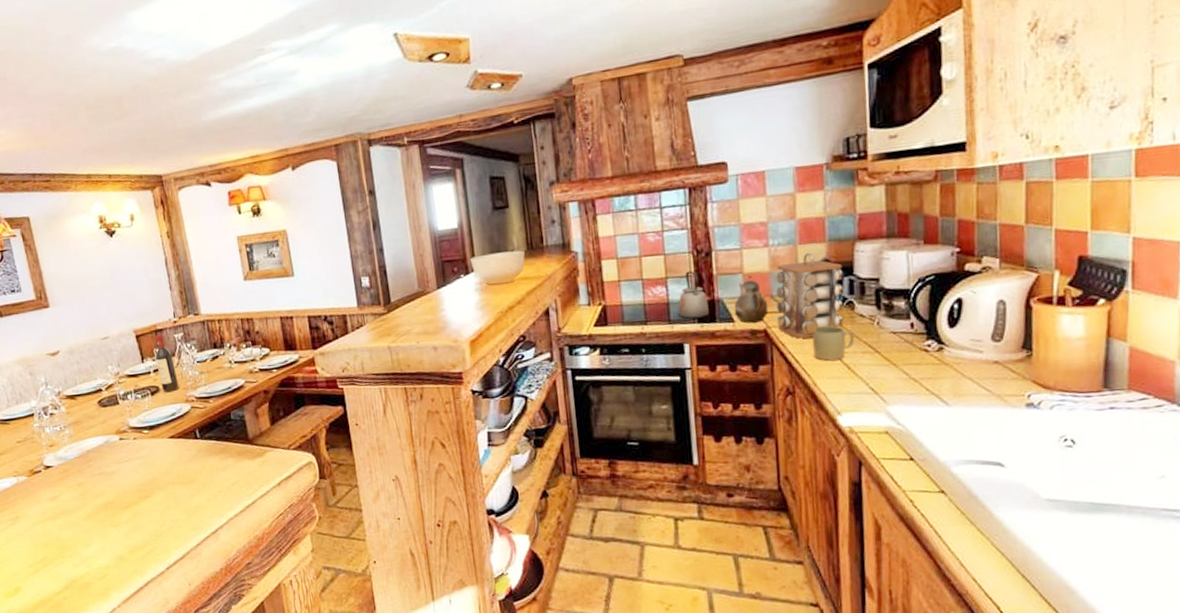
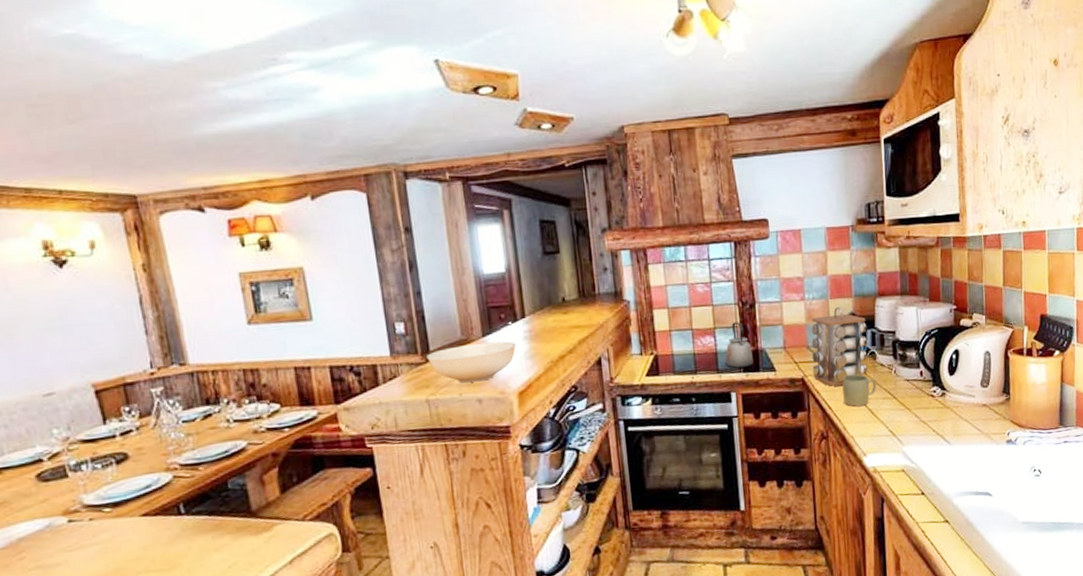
wine bottle: present [155,333,179,393] -> none [122,388,157,461]
bowl: none [388,293,468,332] -> present [427,341,517,383]
bowl: present [469,250,525,285] -> none [518,297,577,334]
teapot: present [734,275,769,323] -> none [775,327,805,372]

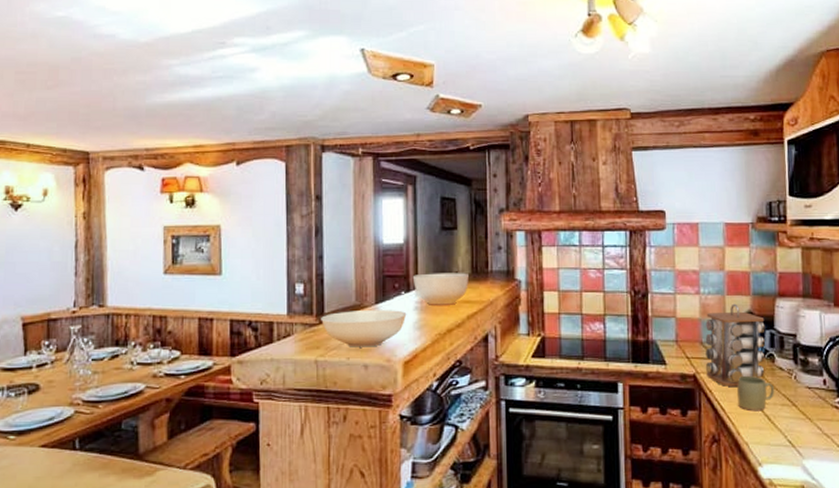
bowl: none [518,297,577,334] -> present [412,273,469,305]
kettle: present [725,322,753,369] -> none [614,310,643,359]

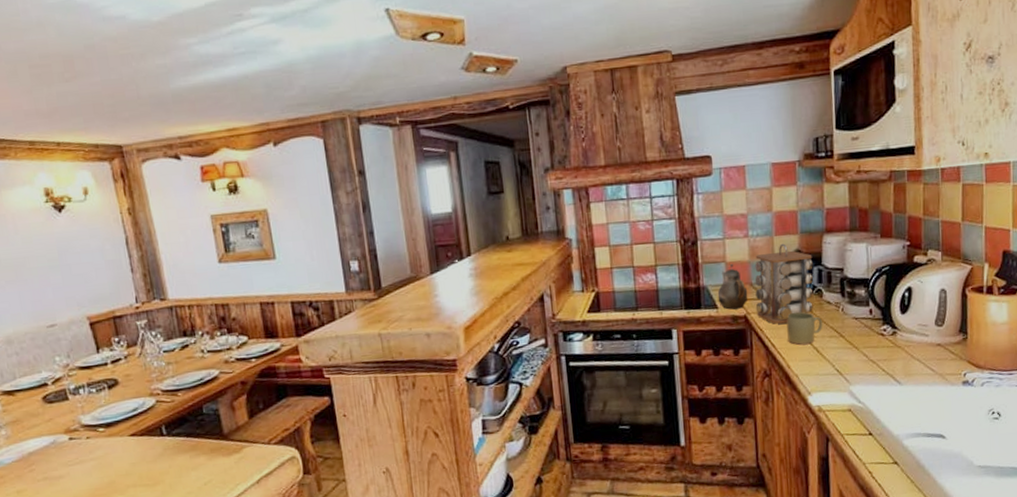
bowl: present [321,310,407,348] -> none [379,278,463,318]
bowl: present [412,273,469,305] -> none [464,236,520,271]
teapot: none [666,320,698,367] -> present [717,264,748,310]

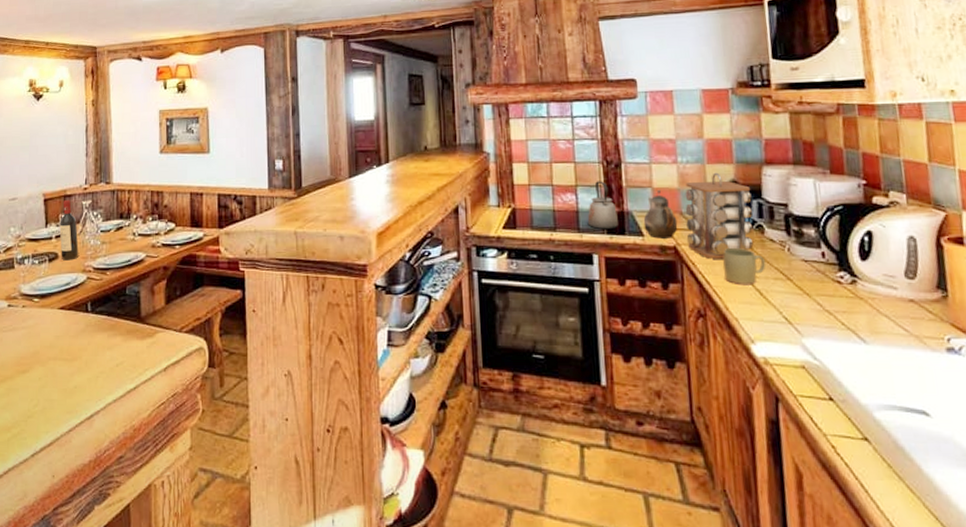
wine bottle: none [113,320,142,386] -> present [59,199,79,261]
kettle: none [666,259,695,306] -> present [587,181,618,230]

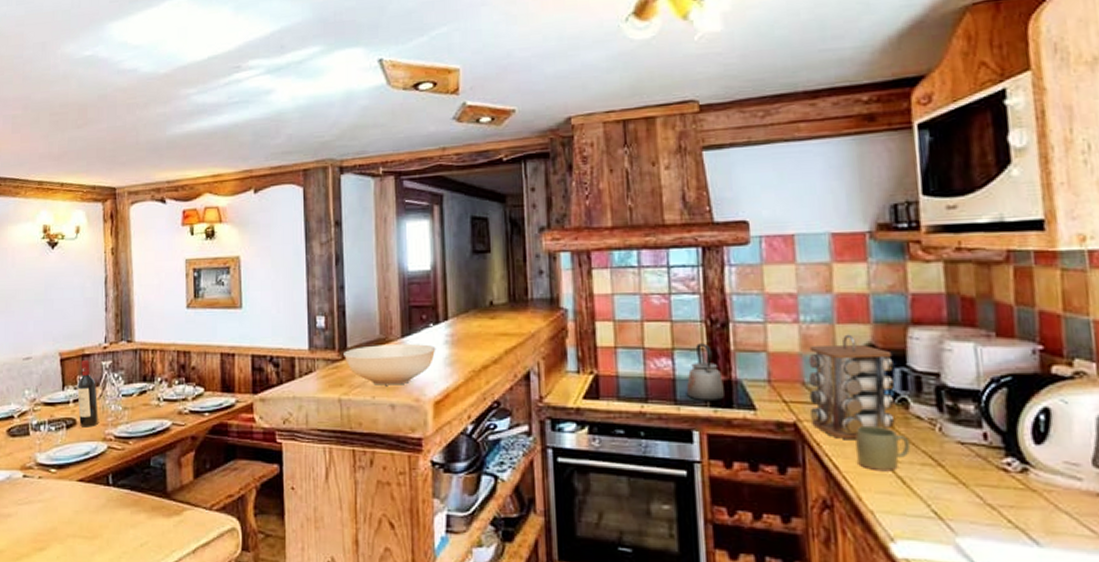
bowl: none [299,183,379,219] -> present [344,344,436,385]
teapot: present [643,190,678,239] -> none [755,355,799,413]

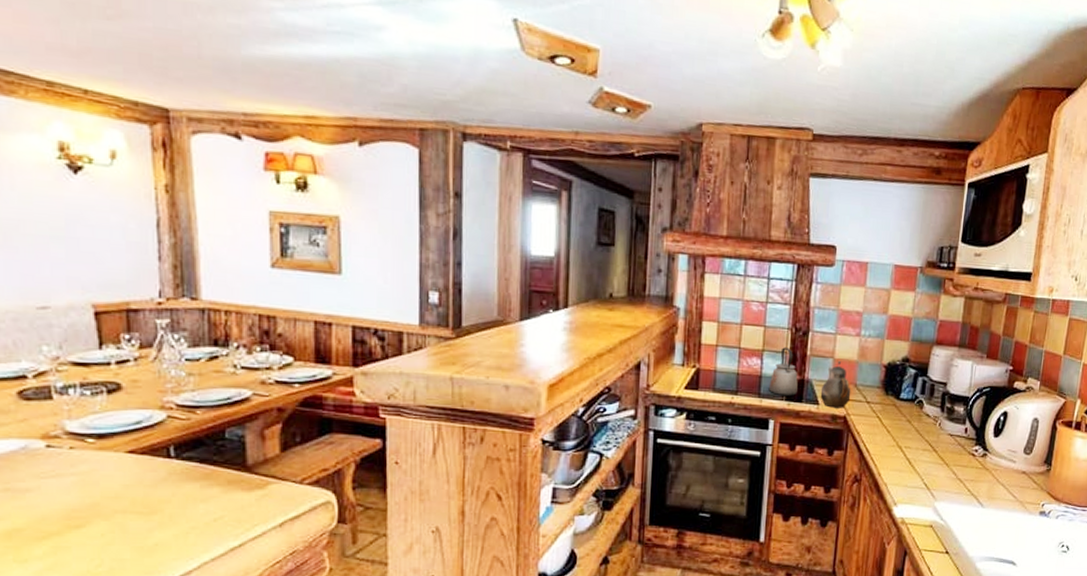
wine bottle: present [77,359,98,427] -> none [121,314,153,394]
bowl: present [344,344,436,385] -> none [458,326,554,367]
teapot: none [755,355,799,413] -> present [820,361,851,408]
spice rack: present [808,334,896,439] -> none [856,348,919,430]
mug: present [855,425,911,470] -> none [883,420,919,454]

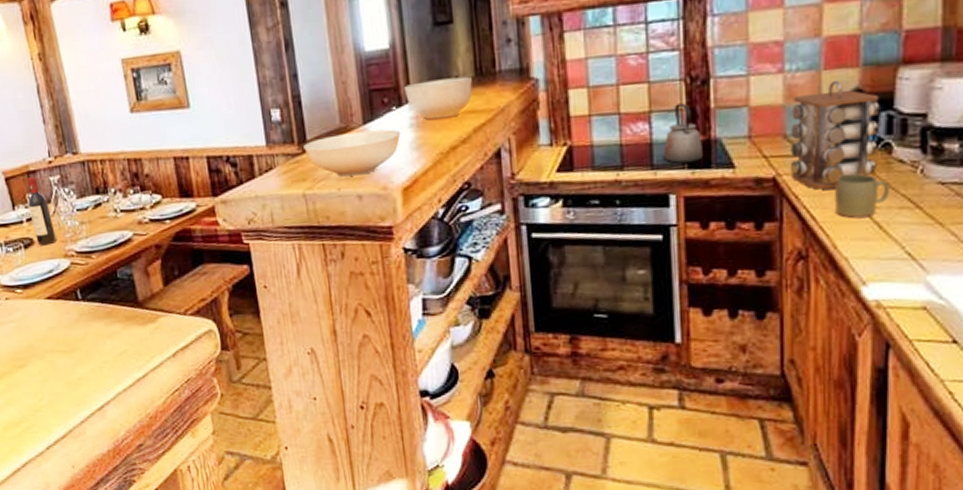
wine bottle: none [121,314,153,394] -> present [27,176,57,246]
bowl: none [458,326,554,367] -> present [303,129,401,177]
bowl: none [562,291,624,328] -> present [403,76,473,120]
teapot: present [820,361,851,408] -> none [735,109,780,170]
spice rack: none [856,348,919,430] -> present [789,80,880,190]
mug: none [883,420,919,454] -> present [835,173,891,218]

